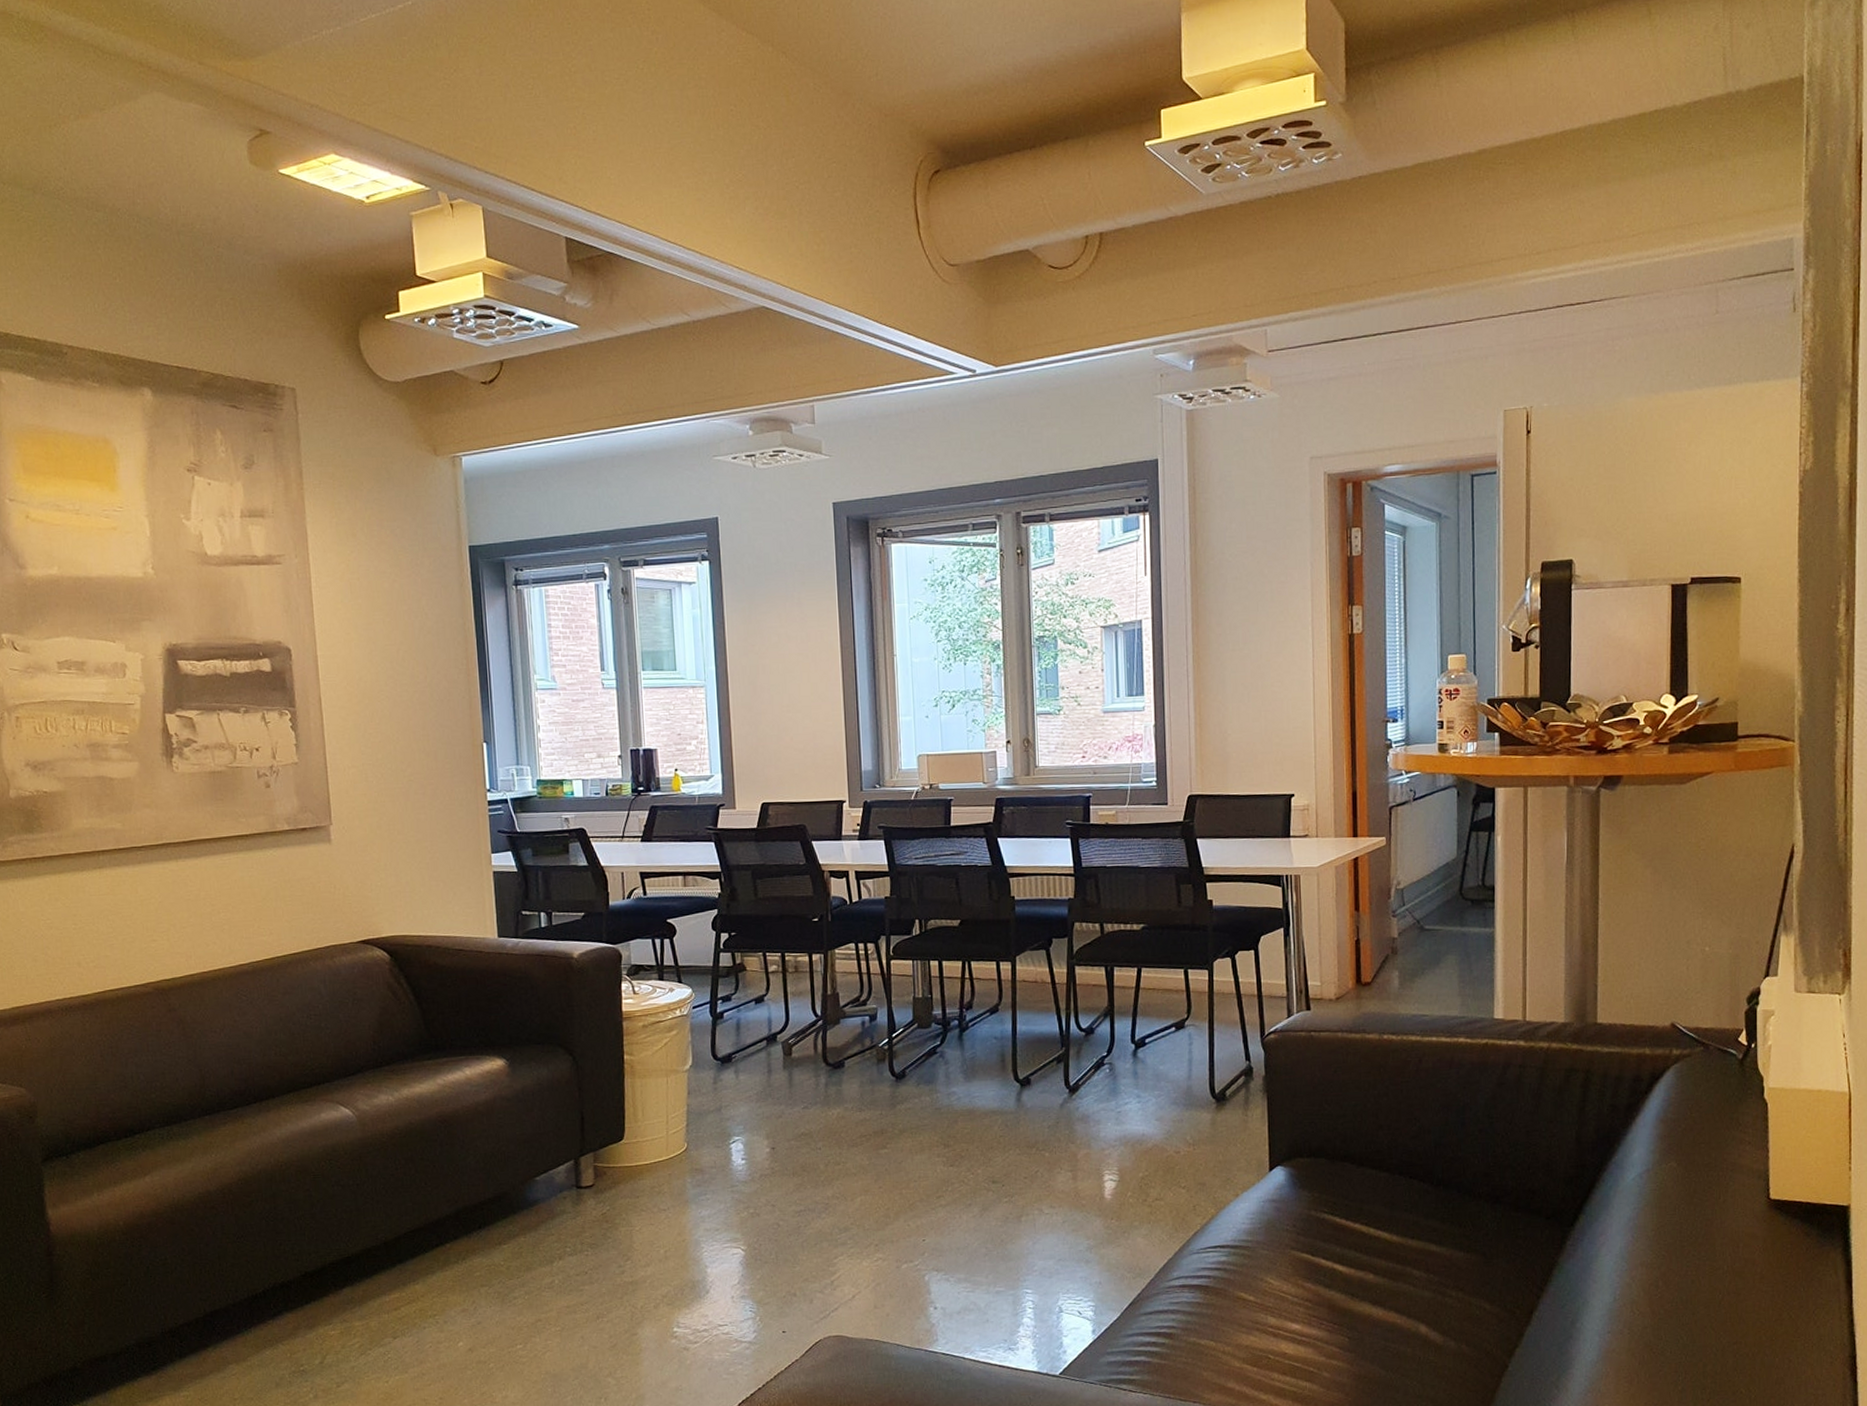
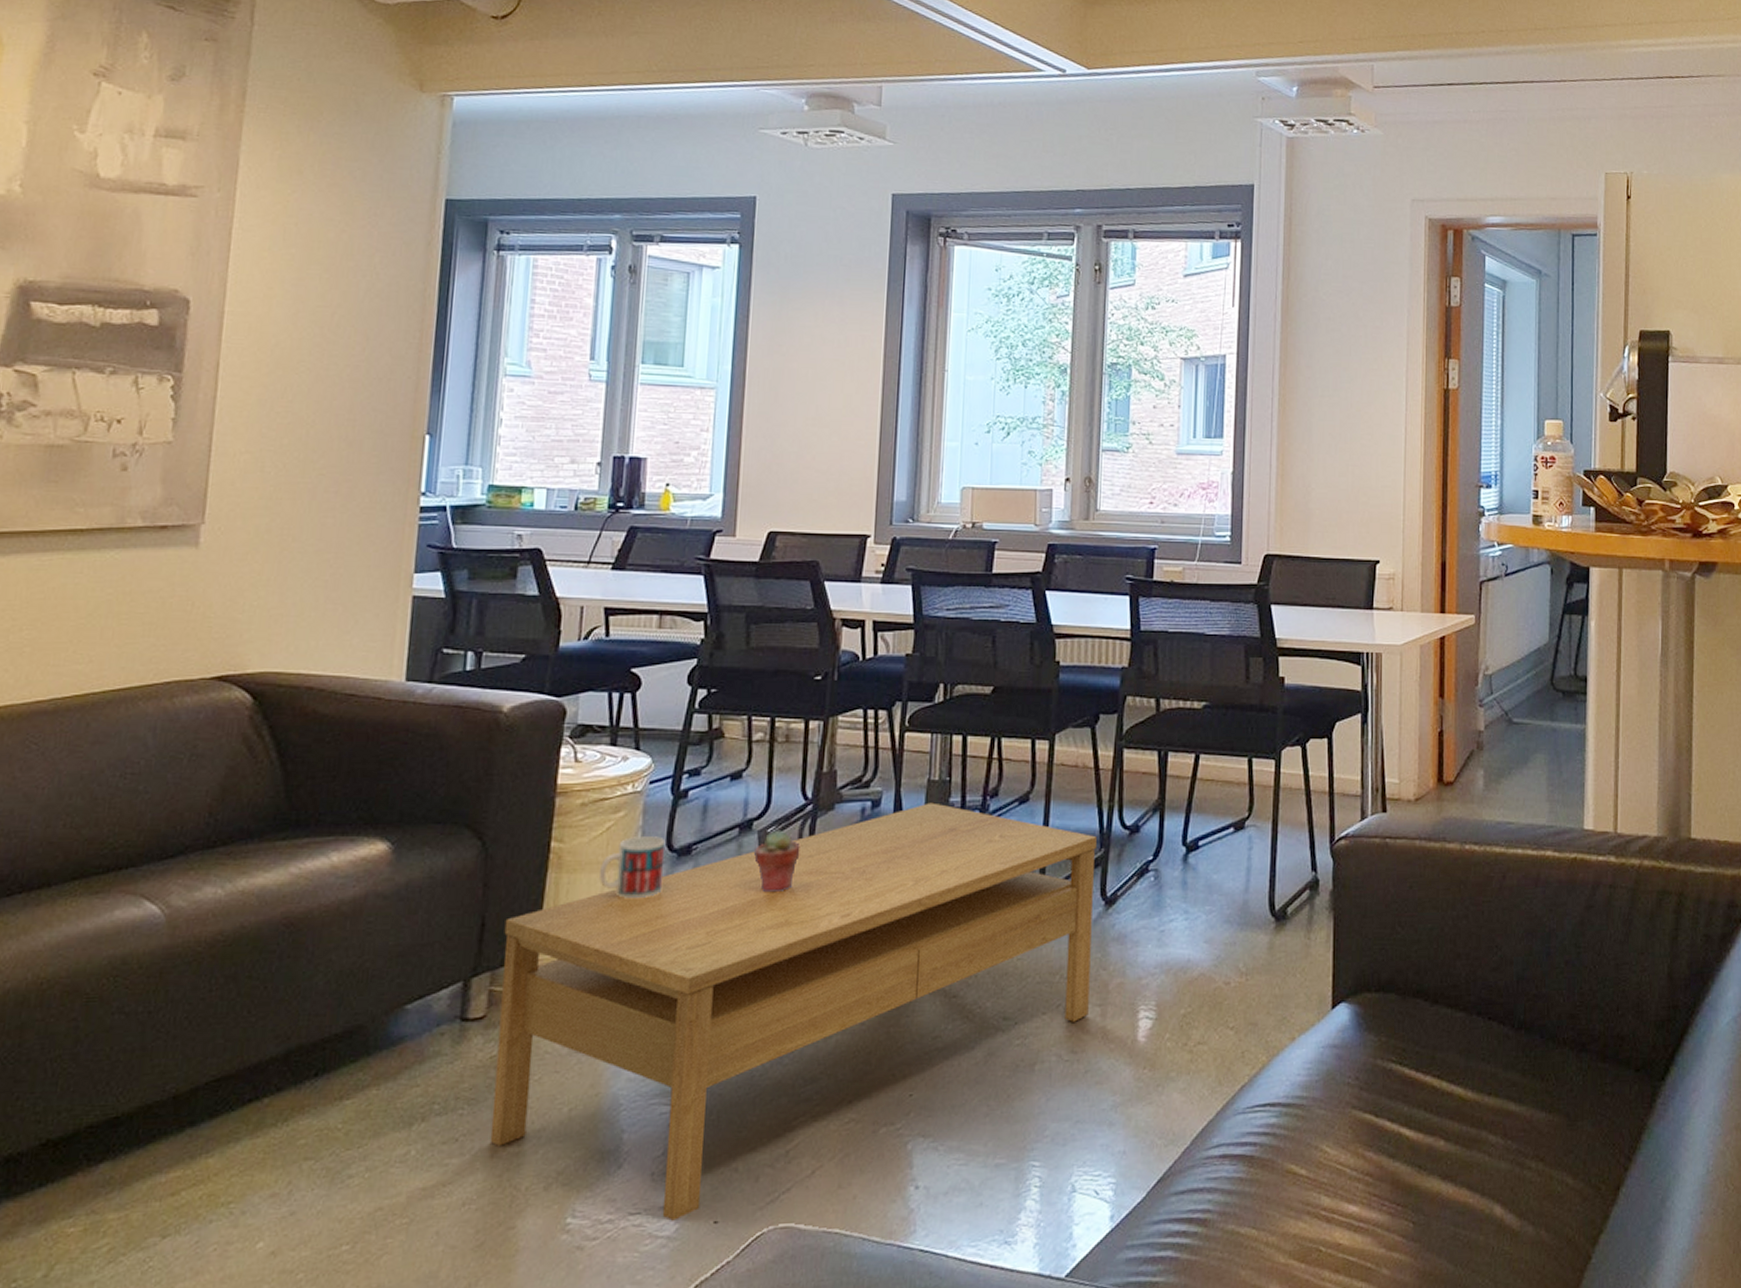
coffee table: none [598,1015,1062,1331] -> present [490,802,1097,1221]
mug: none [663,1048,713,1097] -> present [598,835,666,899]
potted succulent: none [781,1041,817,1090] -> present [754,830,801,893]

